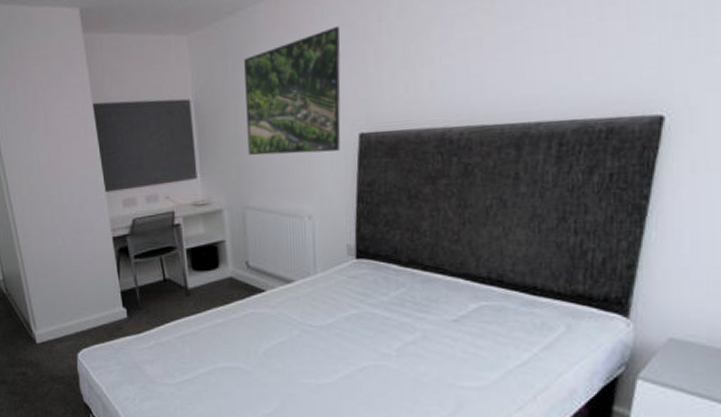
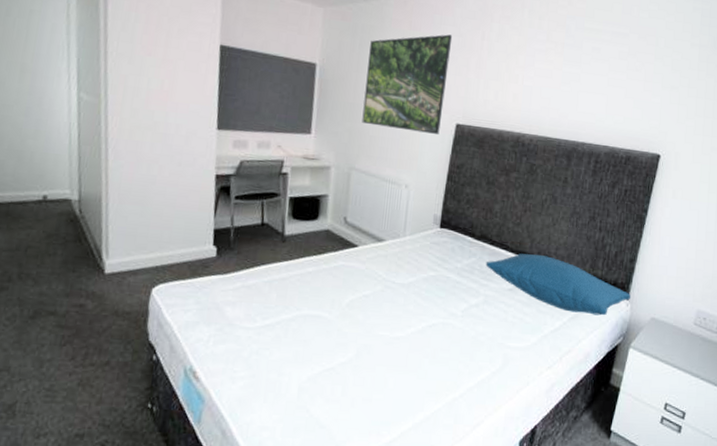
pillow: none [419,275,634,342] -> present [485,253,631,316]

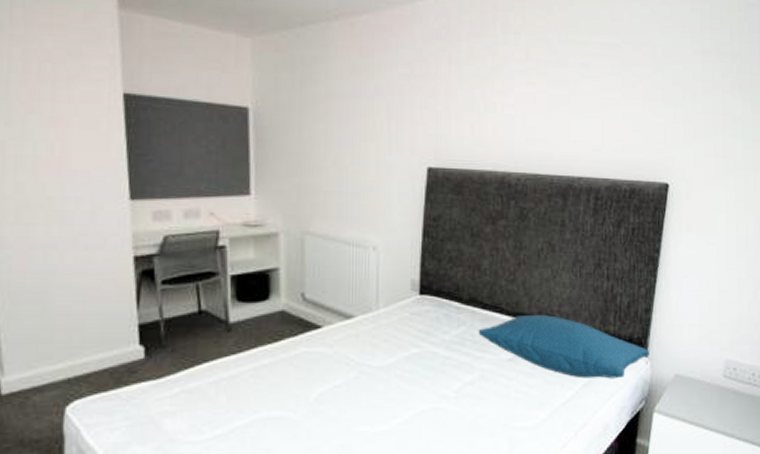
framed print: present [362,34,453,134] -> none [312,60,414,182]

